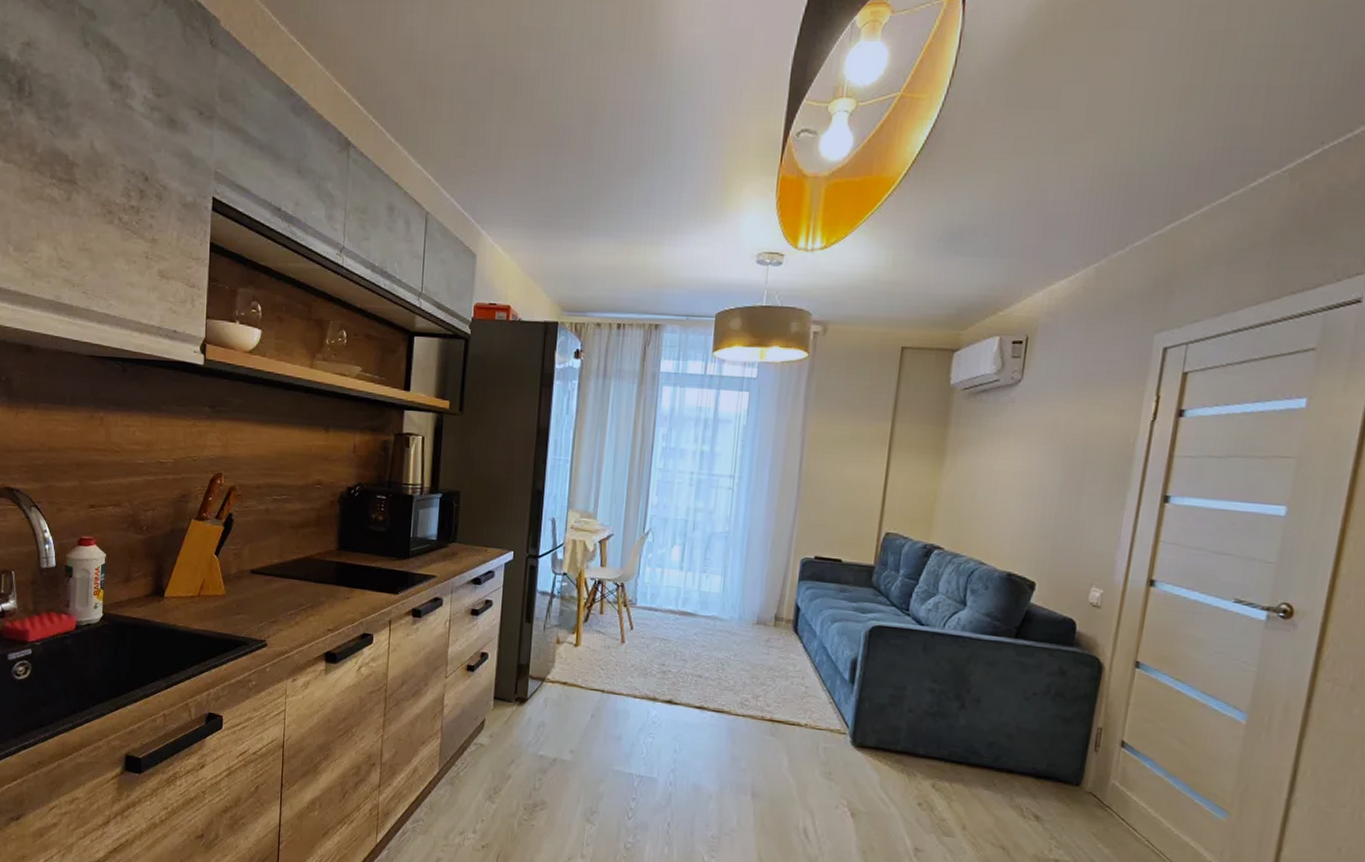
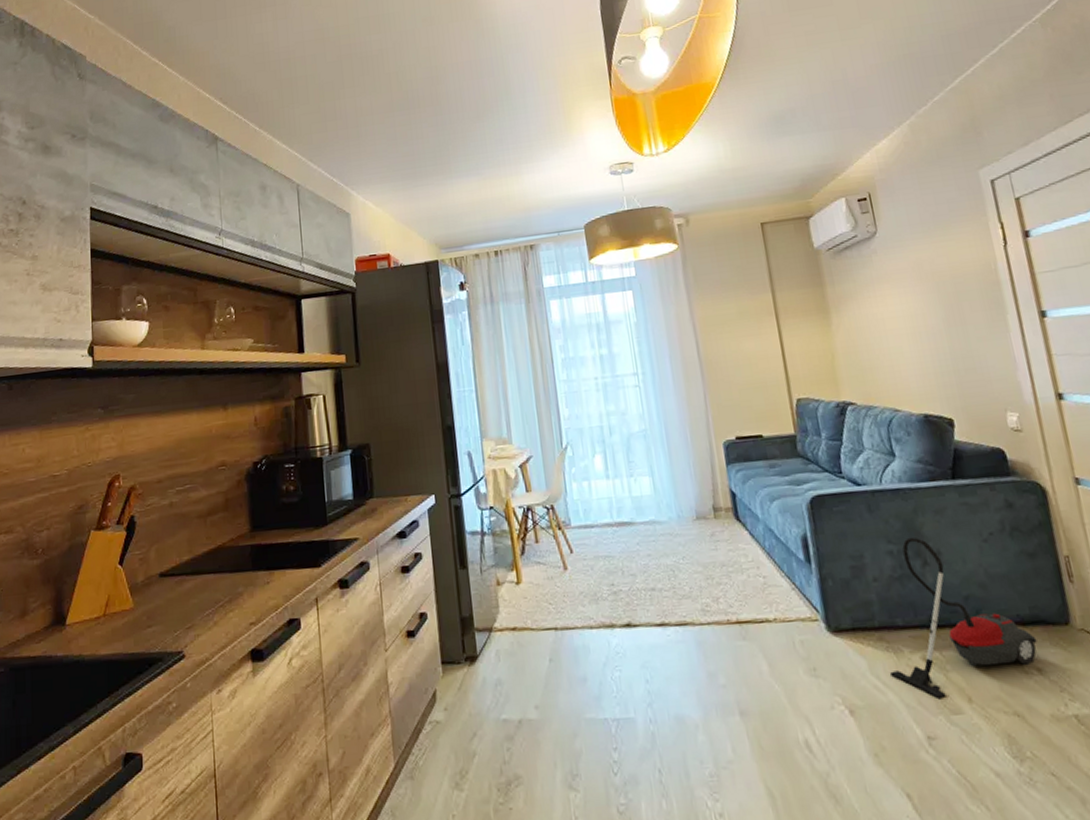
vacuum cleaner: none [897,681,1044,822] -> present [889,537,1038,700]

